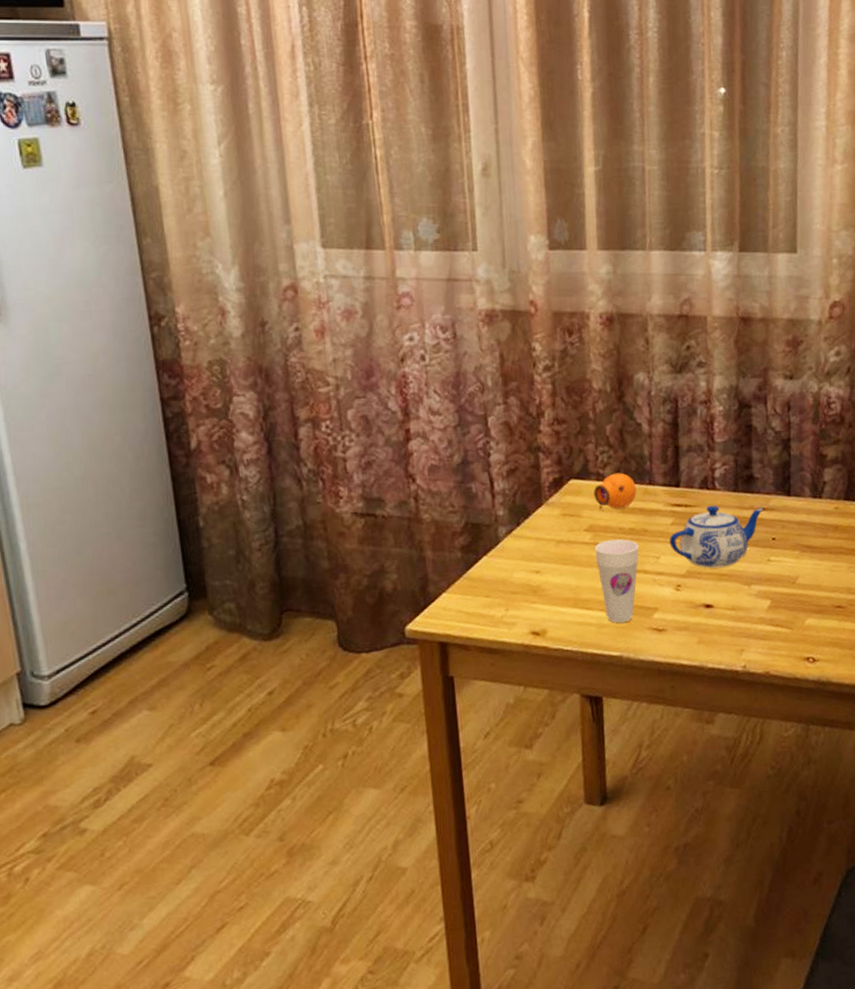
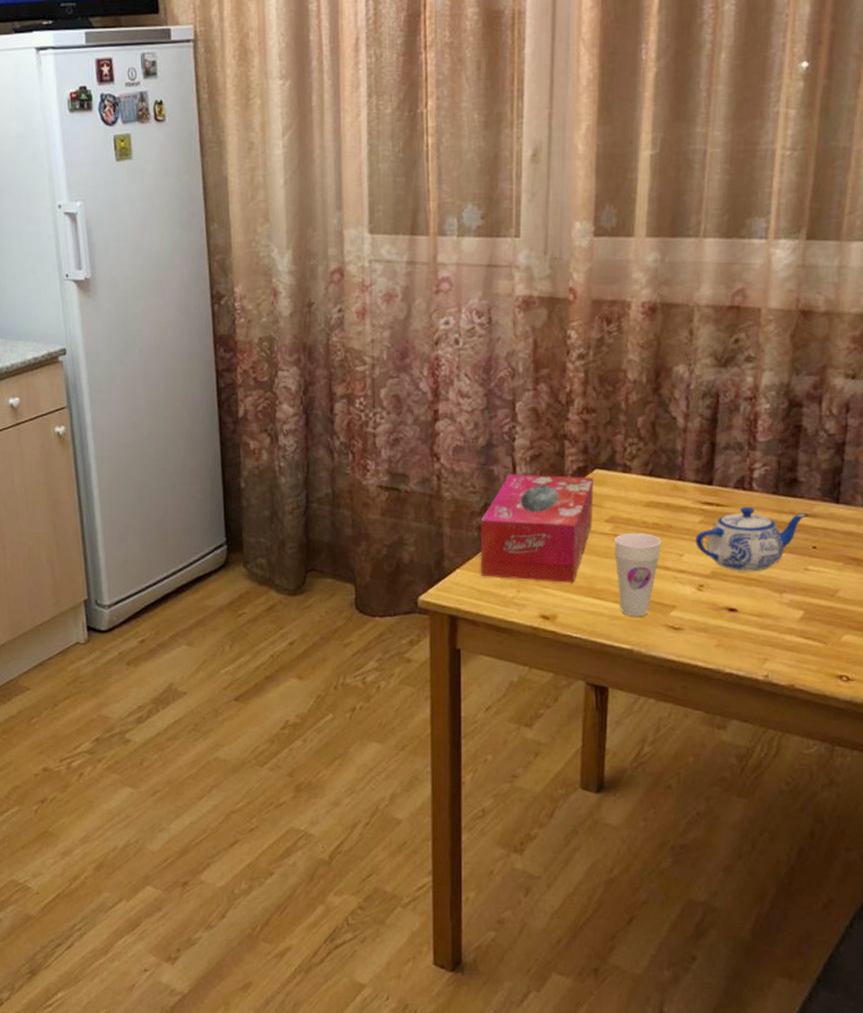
tissue box: none [462,487,573,598] -> present [480,474,593,583]
orange: present [594,473,637,512] -> none [618,466,665,504]

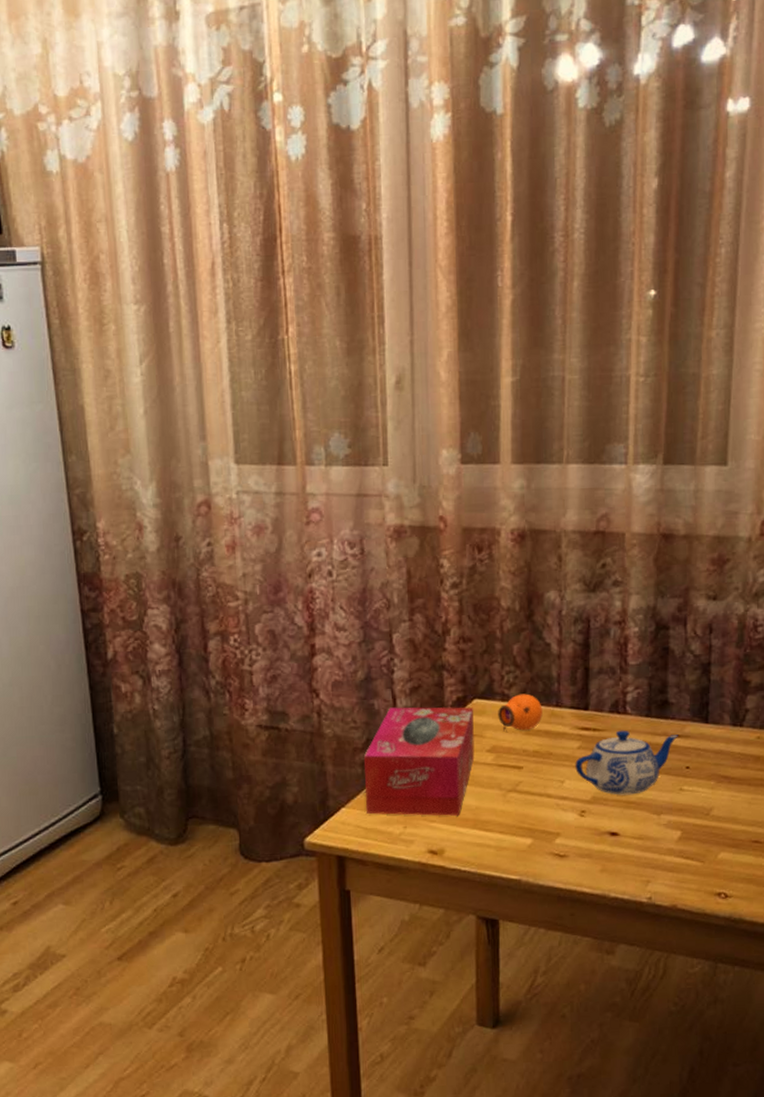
cup: present [614,532,662,617] -> none [496,761,543,847]
orange: none [618,466,665,504] -> present [498,693,543,733]

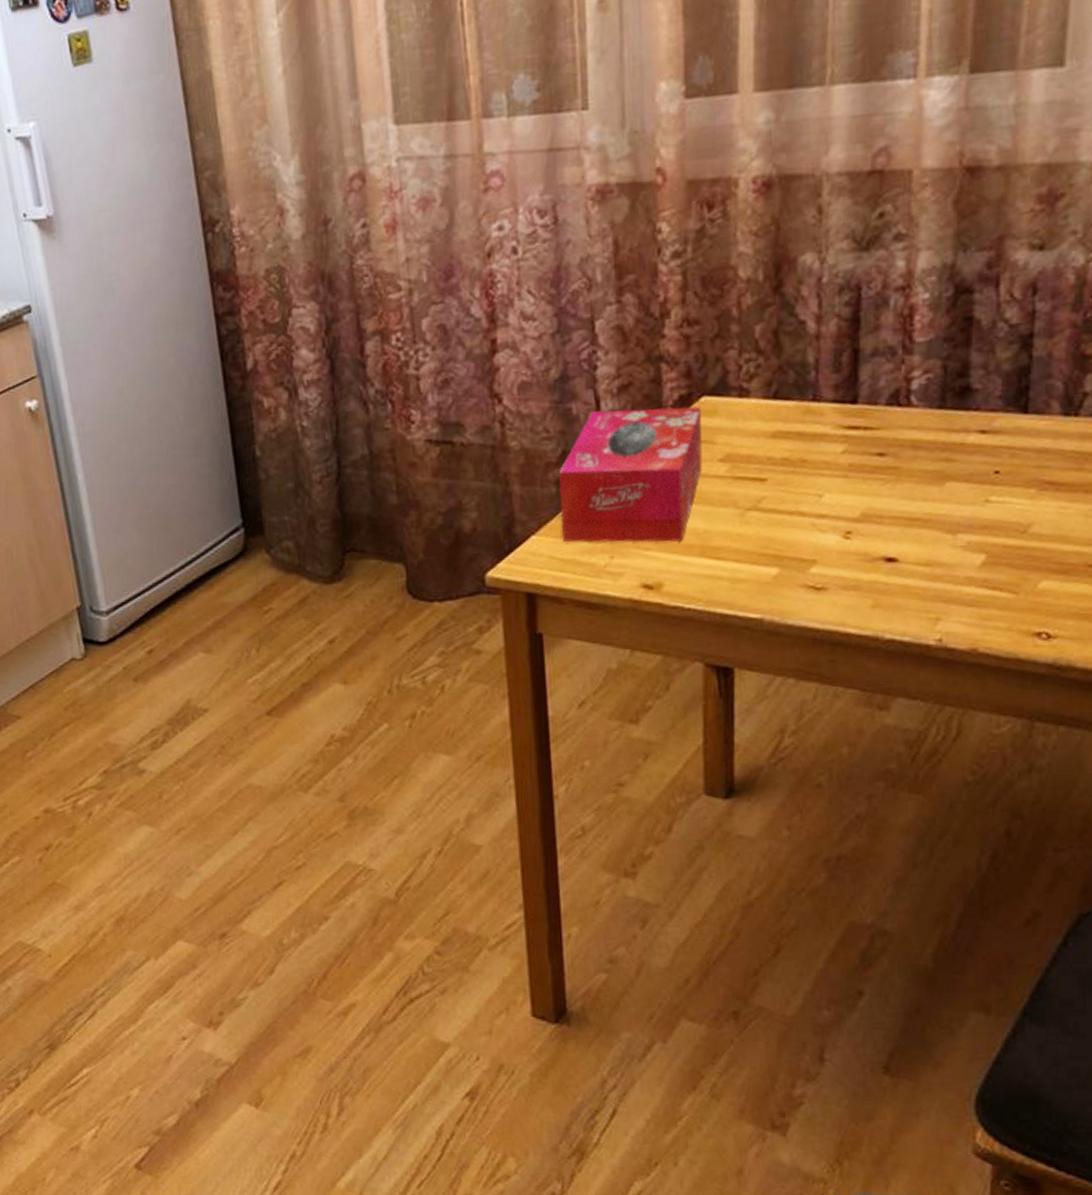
orange: present [498,693,543,733] -> none [734,386,794,437]
teapot: present [575,730,678,795] -> none [838,427,984,511]

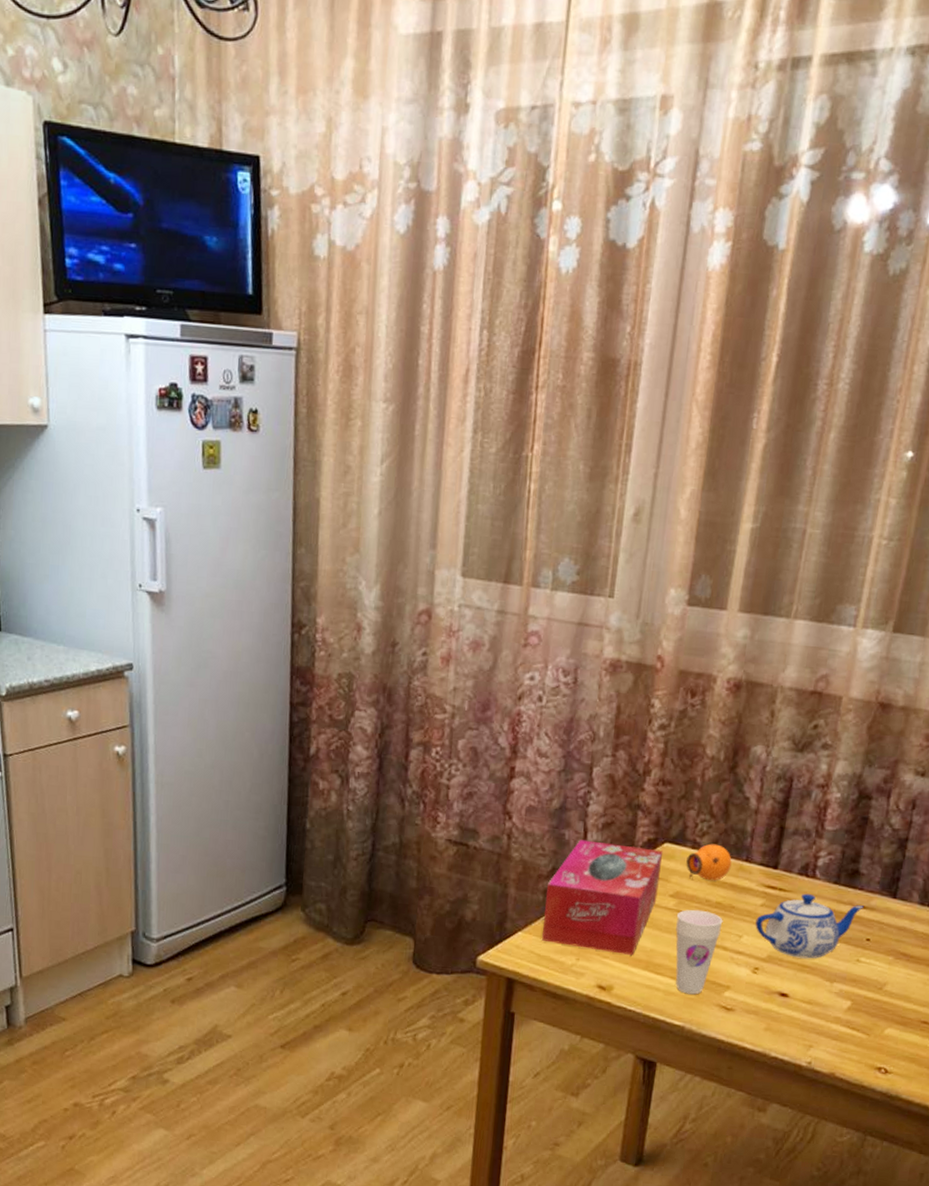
cup: none [731,471,794,578] -> present [675,909,723,995]
orange: none [734,386,794,437] -> present [686,844,732,881]
teapot: none [838,427,984,511] -> present [755,893,864,959]

